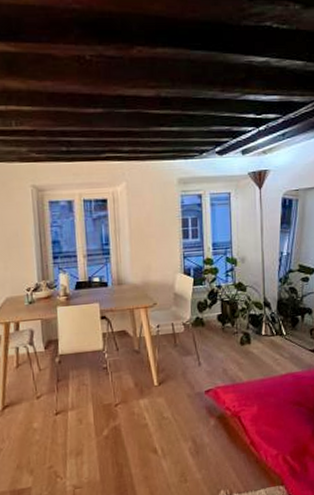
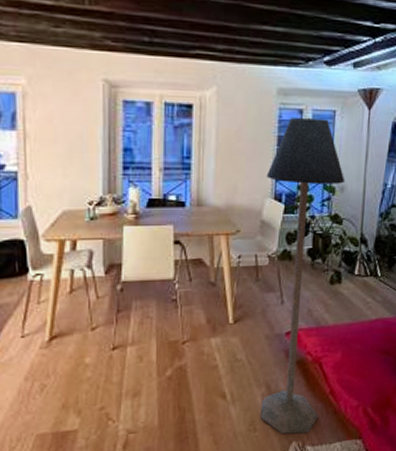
floor lamp: none [175,200,245,484] -> present [260,117,345,434]

